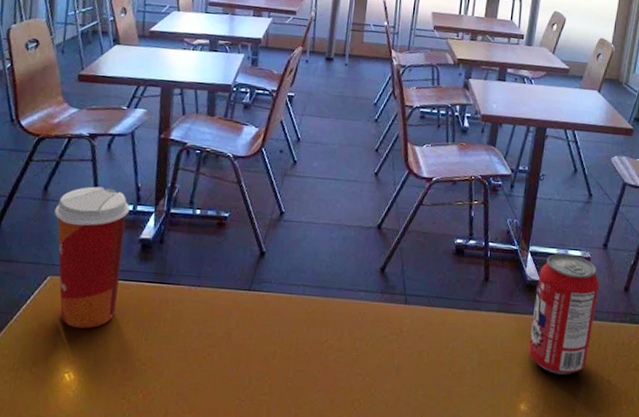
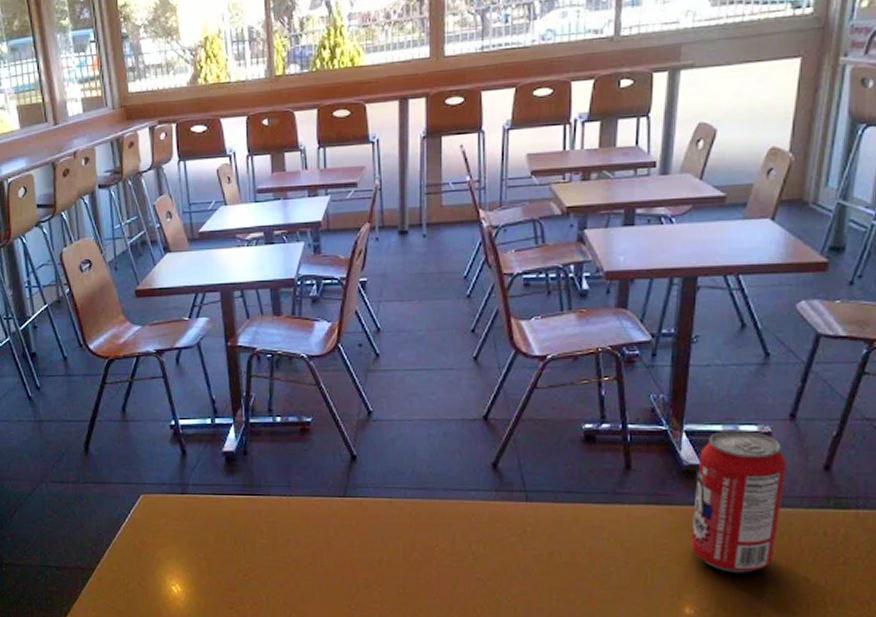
paper cup: present [54,186,130,330] -> none [136,403,210,544]

